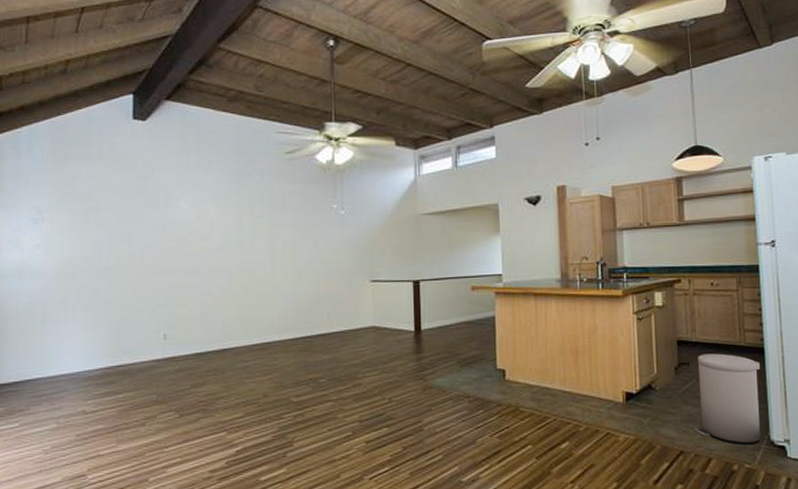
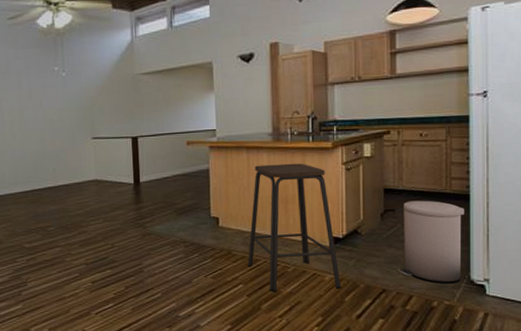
bar stool: none [537,311,637,454] -> present [248,163,341,292]

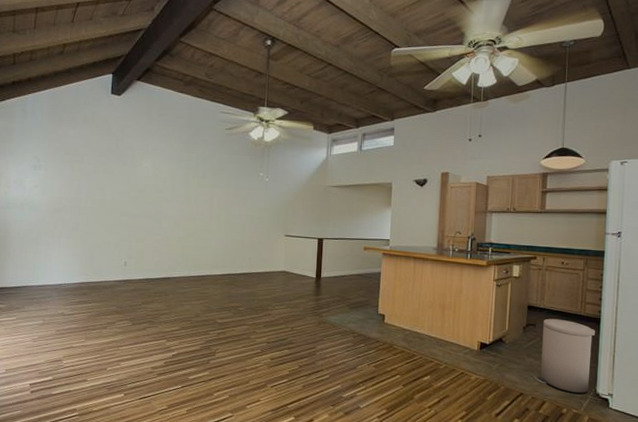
bar stool: present [248,163,341,292] -> none [406,274,485,388]

